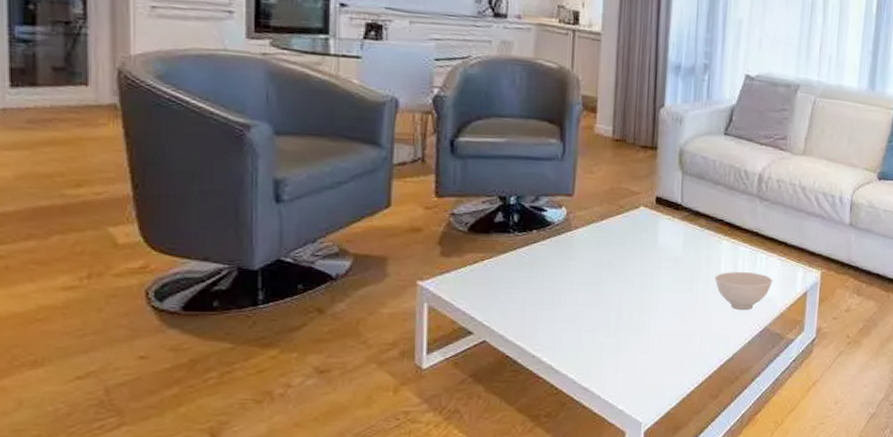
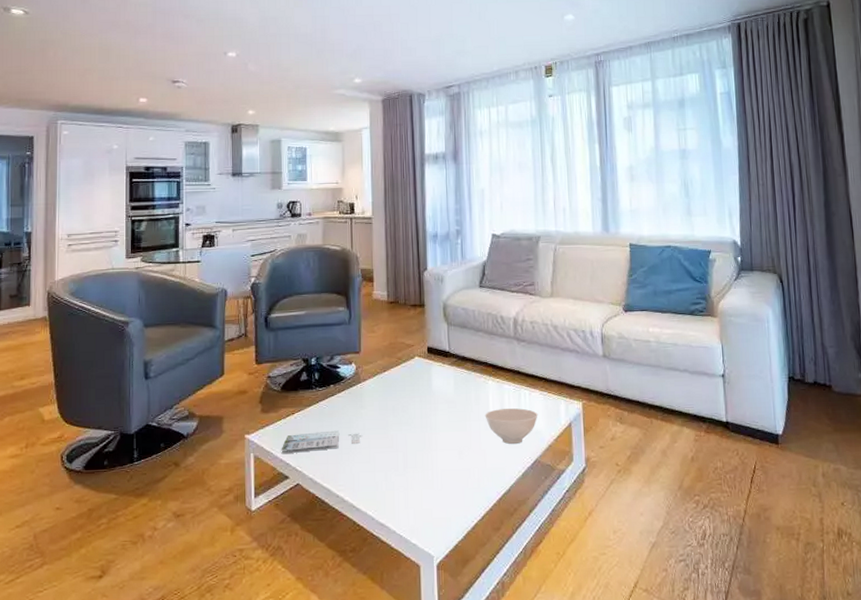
magazine: none [464,282,570,307] -> present [281,430,363,455]

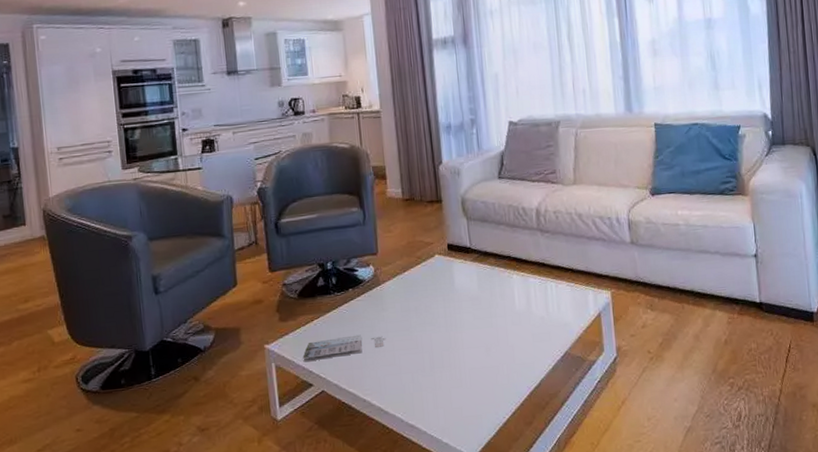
bowl: present [485,408,538,445] -> none [511,301,566,339]

